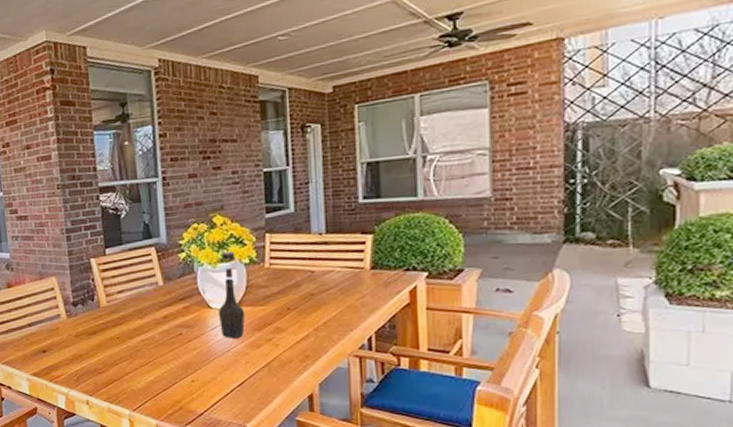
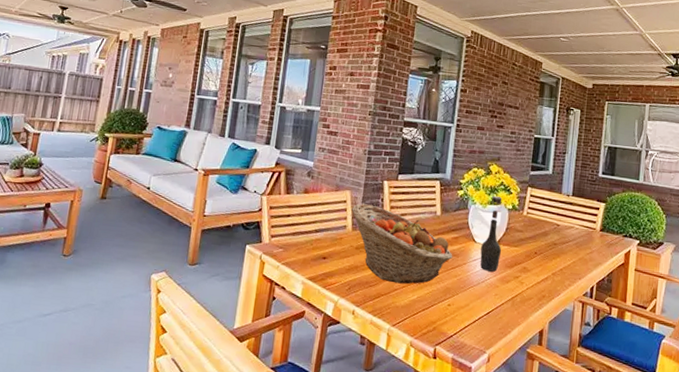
fruit basket: none [61,287,187,367] -> present [351,203,453,284]

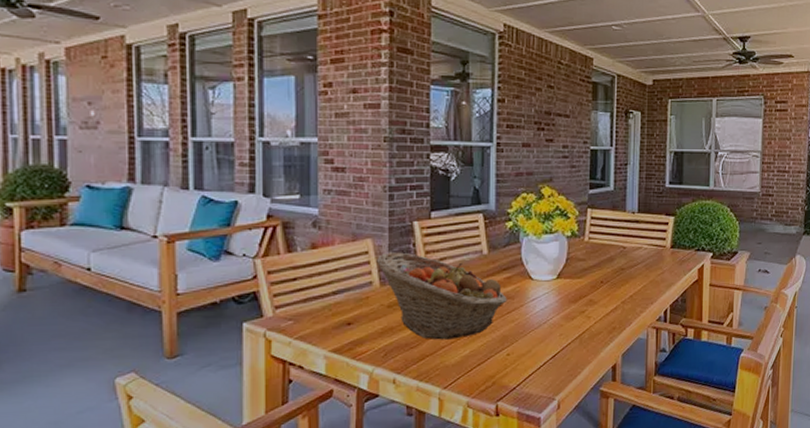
bottle: present [480,196,503,272] -> none [539,224,564,310]

